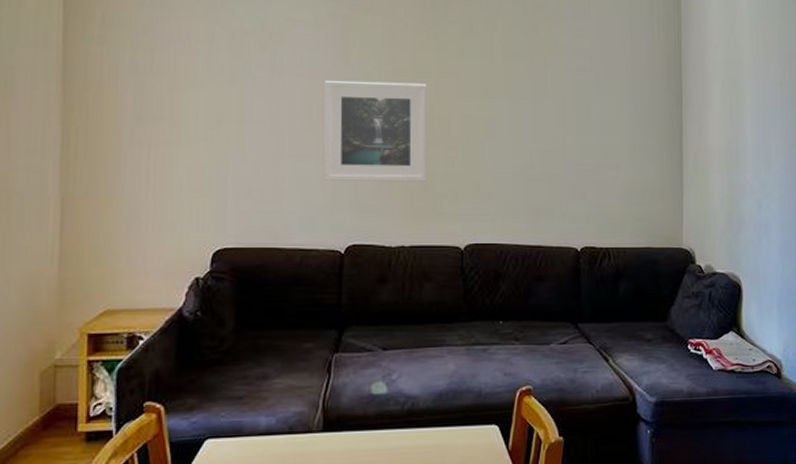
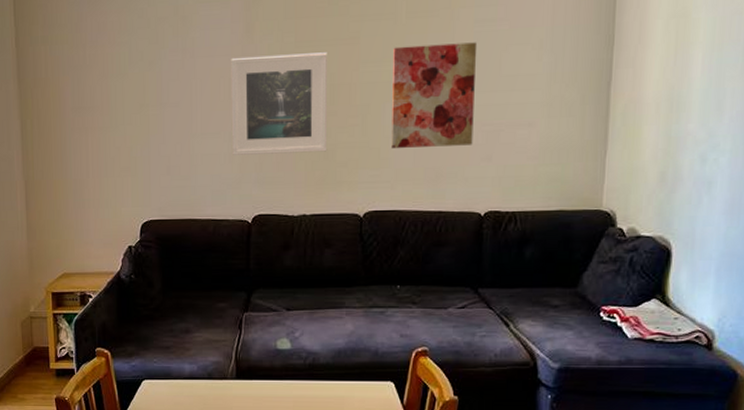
wall art: none [491,85,568,183] -> present [391,42,478,149]

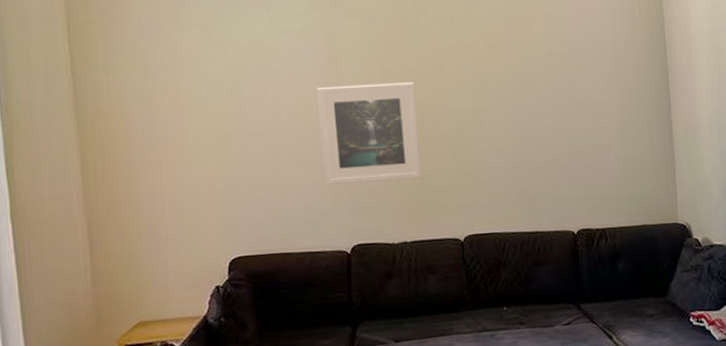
wall art: present [391,42,478,149] -> none [477,73,559,174]

